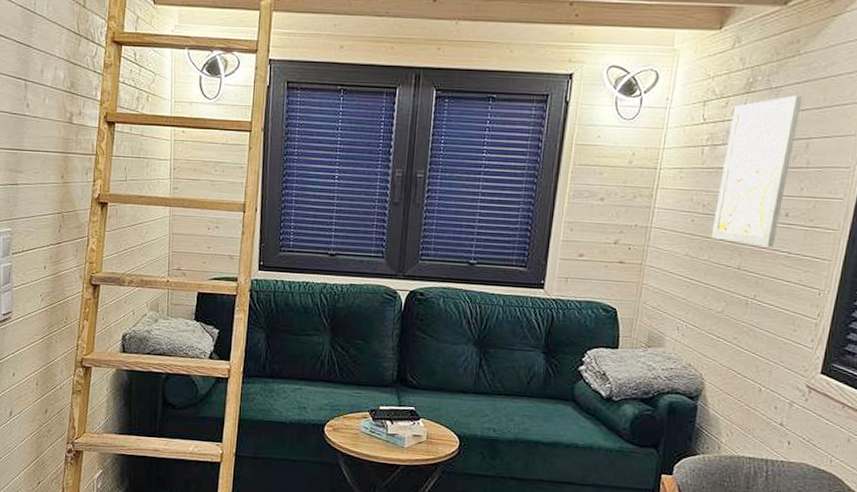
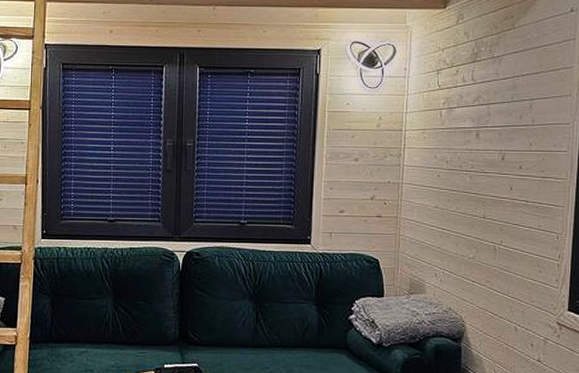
wall art: present [711,95,803,248] -> none [456,63,522,198]

